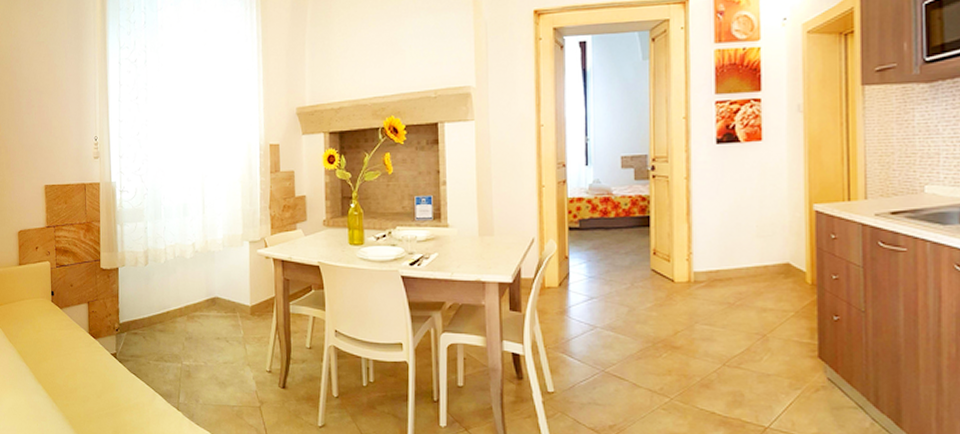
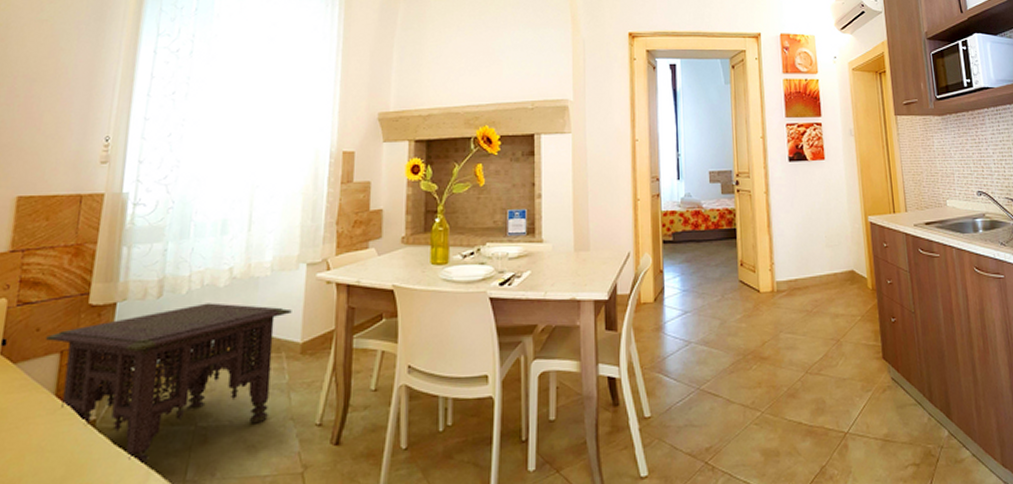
side table: none [78,271,241,392] -> present [46,303,292,470]

